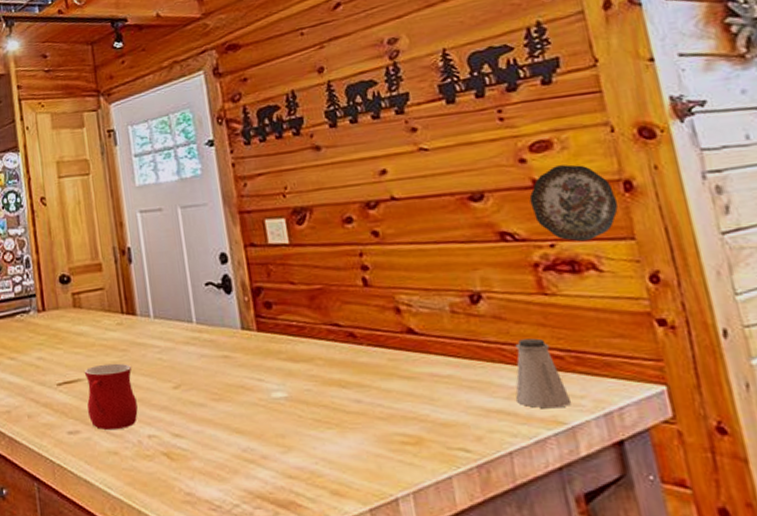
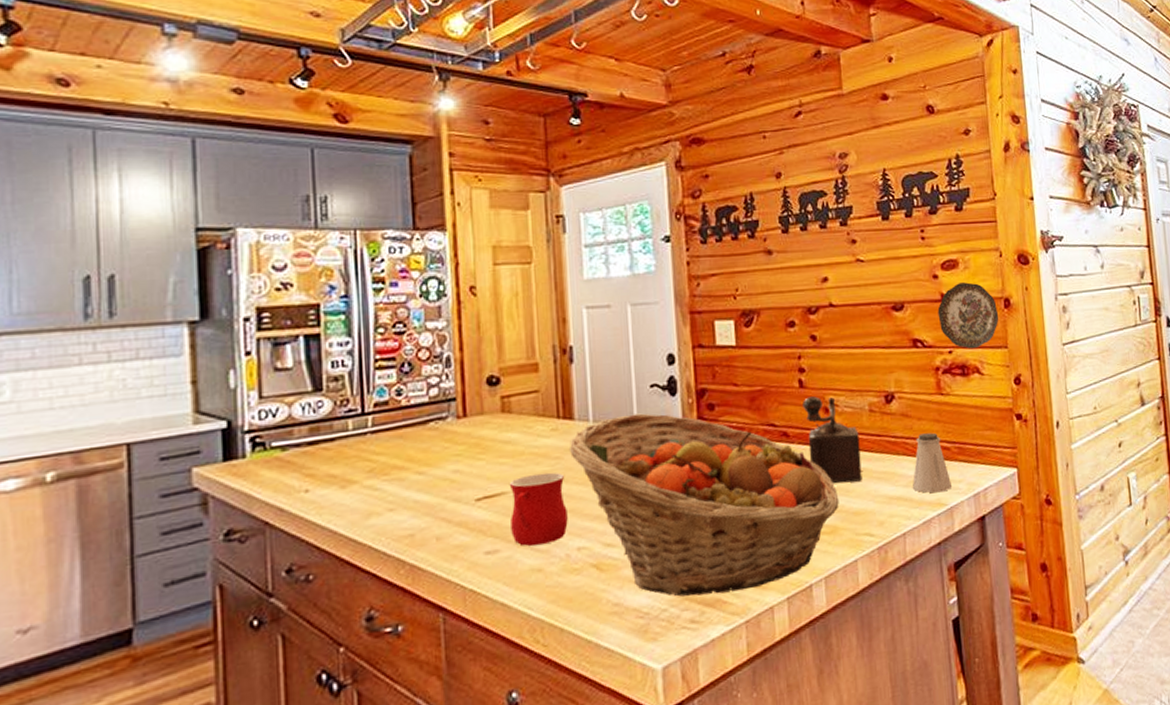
fruit basket: none [133,310,423,496] -> present [568,413,839,597]
pepper mill: none [369,295,450,391] -> present [802,396,862,484]

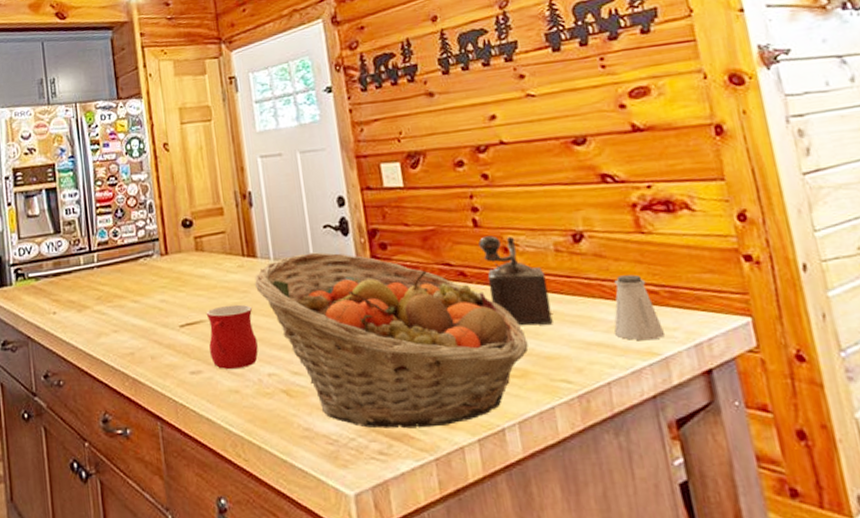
decorative plate: present [937,282,999,349] -> none [628,110,710,183]

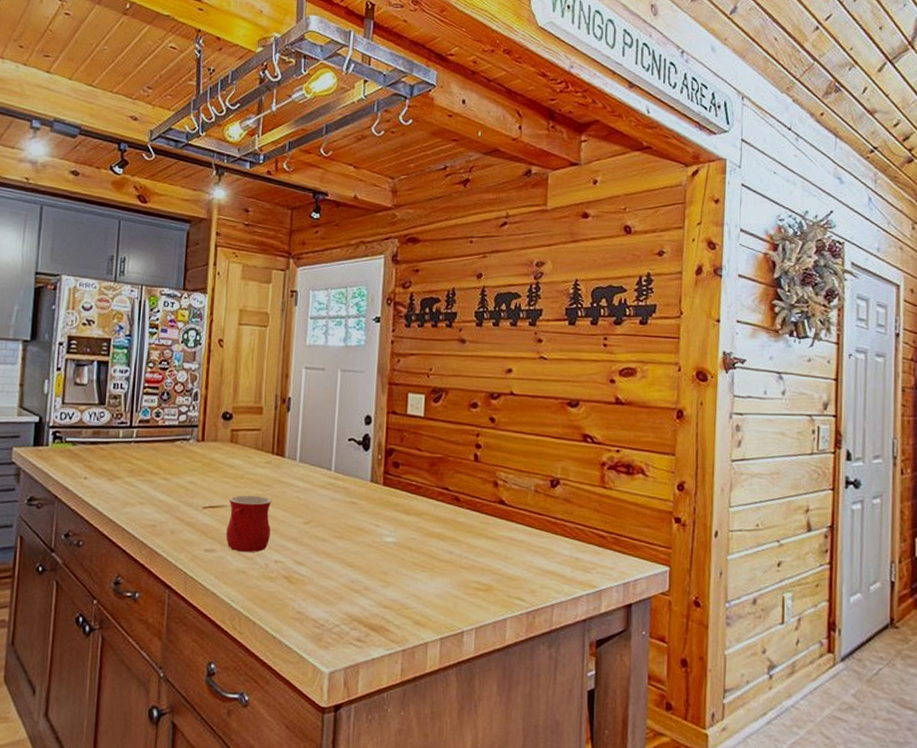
fruit basket: present [254,252,528,429] -> none [277,460,497,624]
pepper mill: present [478,236,553,326] -> none [475,470,523,551]
saltshaker: present [614,274,666,341] -> none [566,519,604,575]

